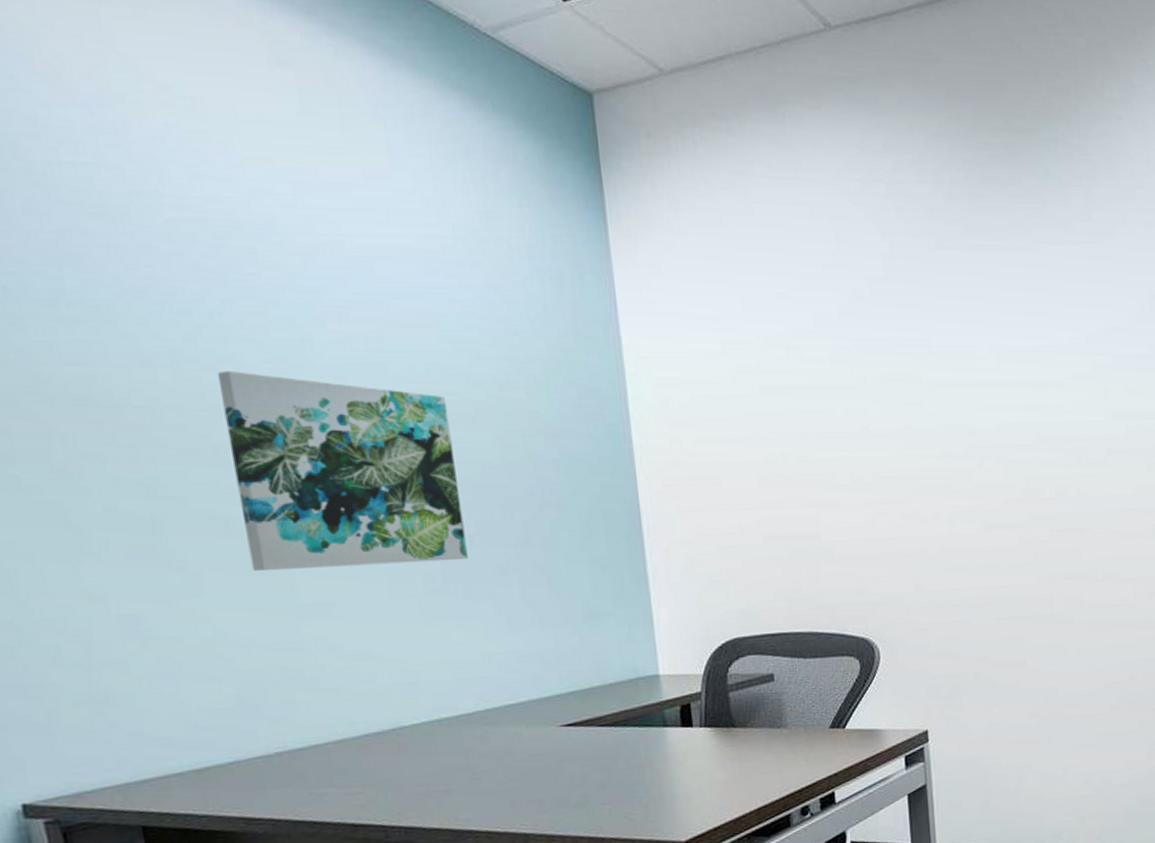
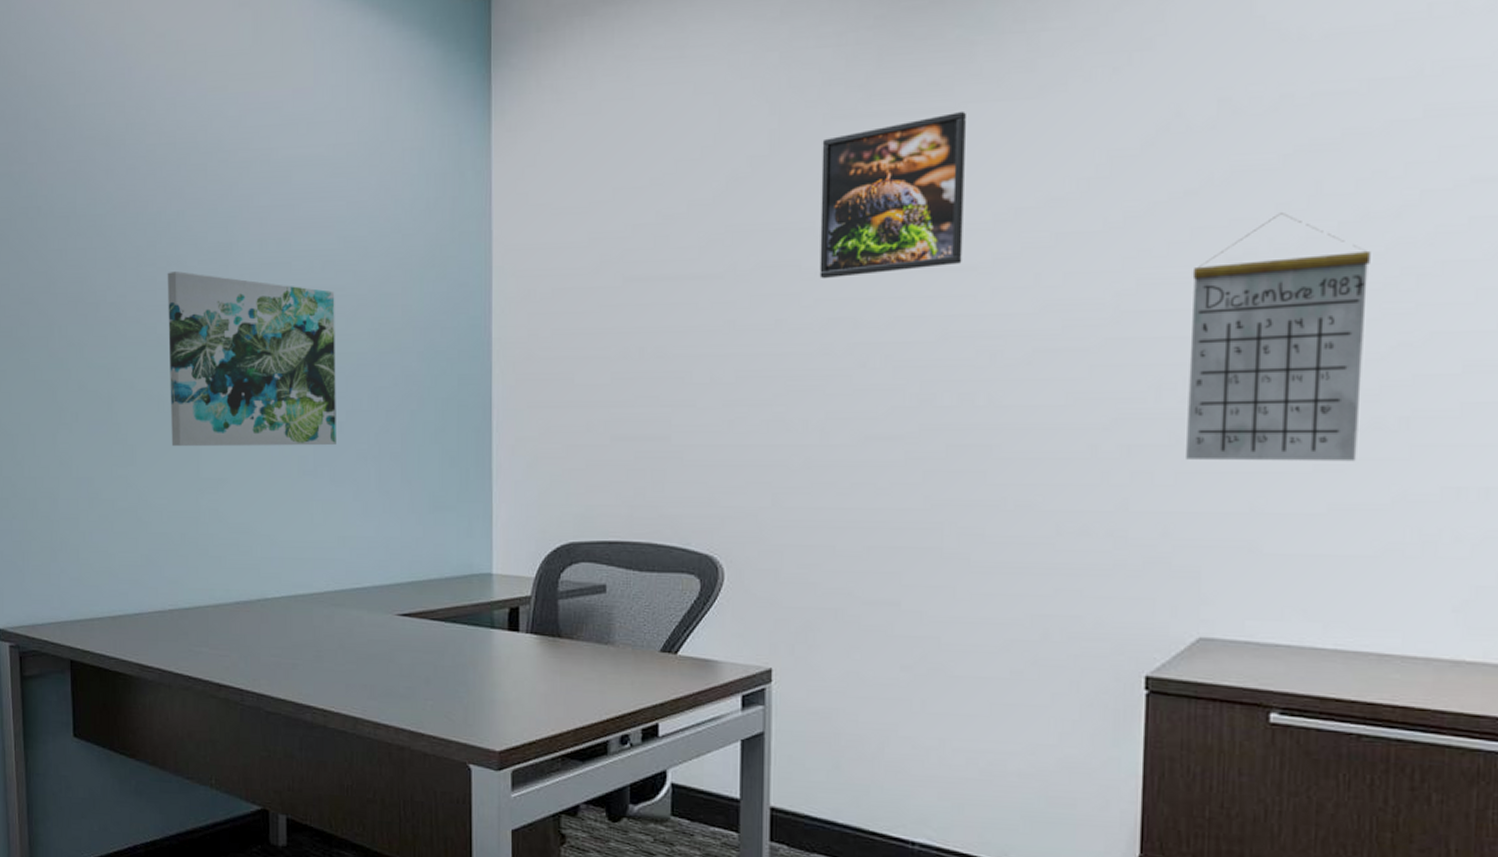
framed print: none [929,249,1050,391] -> present [819,110,966,279]

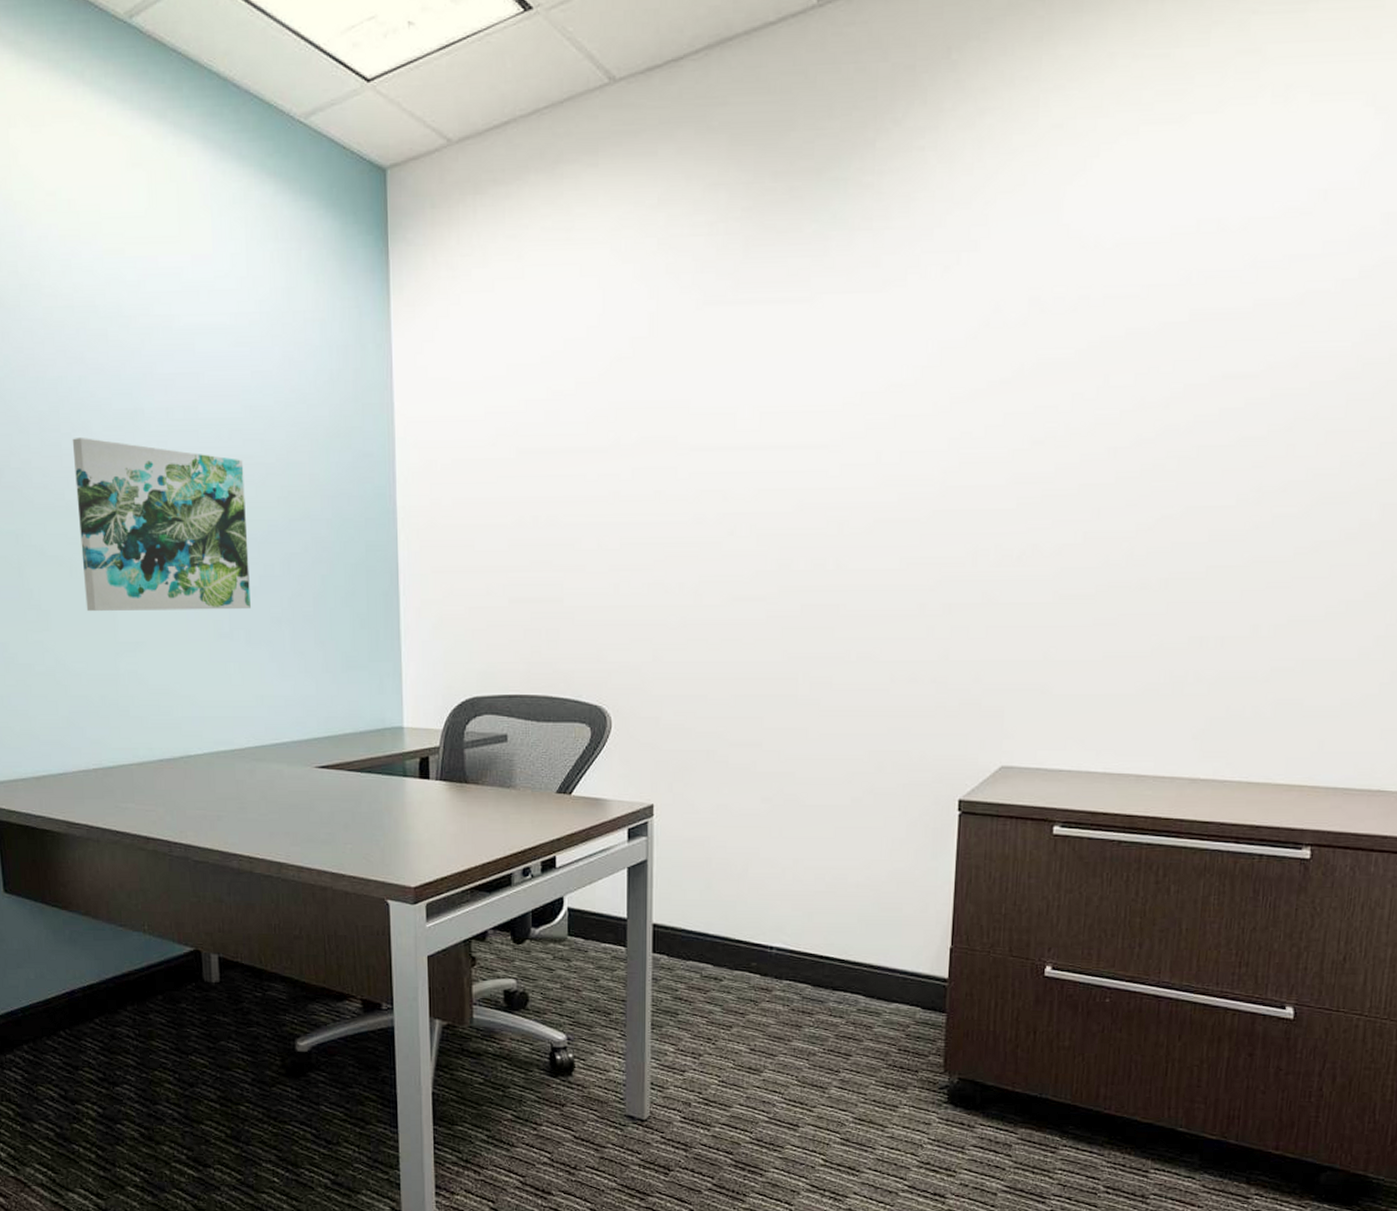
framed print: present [819,110,966,279] -> none [693,301,820,455]
calendar: present [1186,213,1370,462] -> none [995,402,1144,617]

